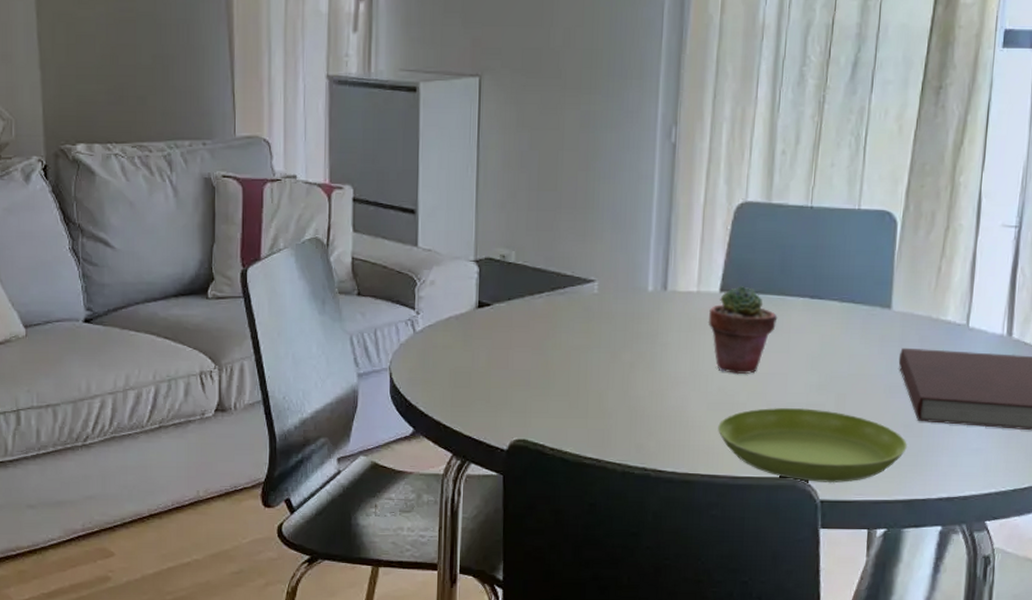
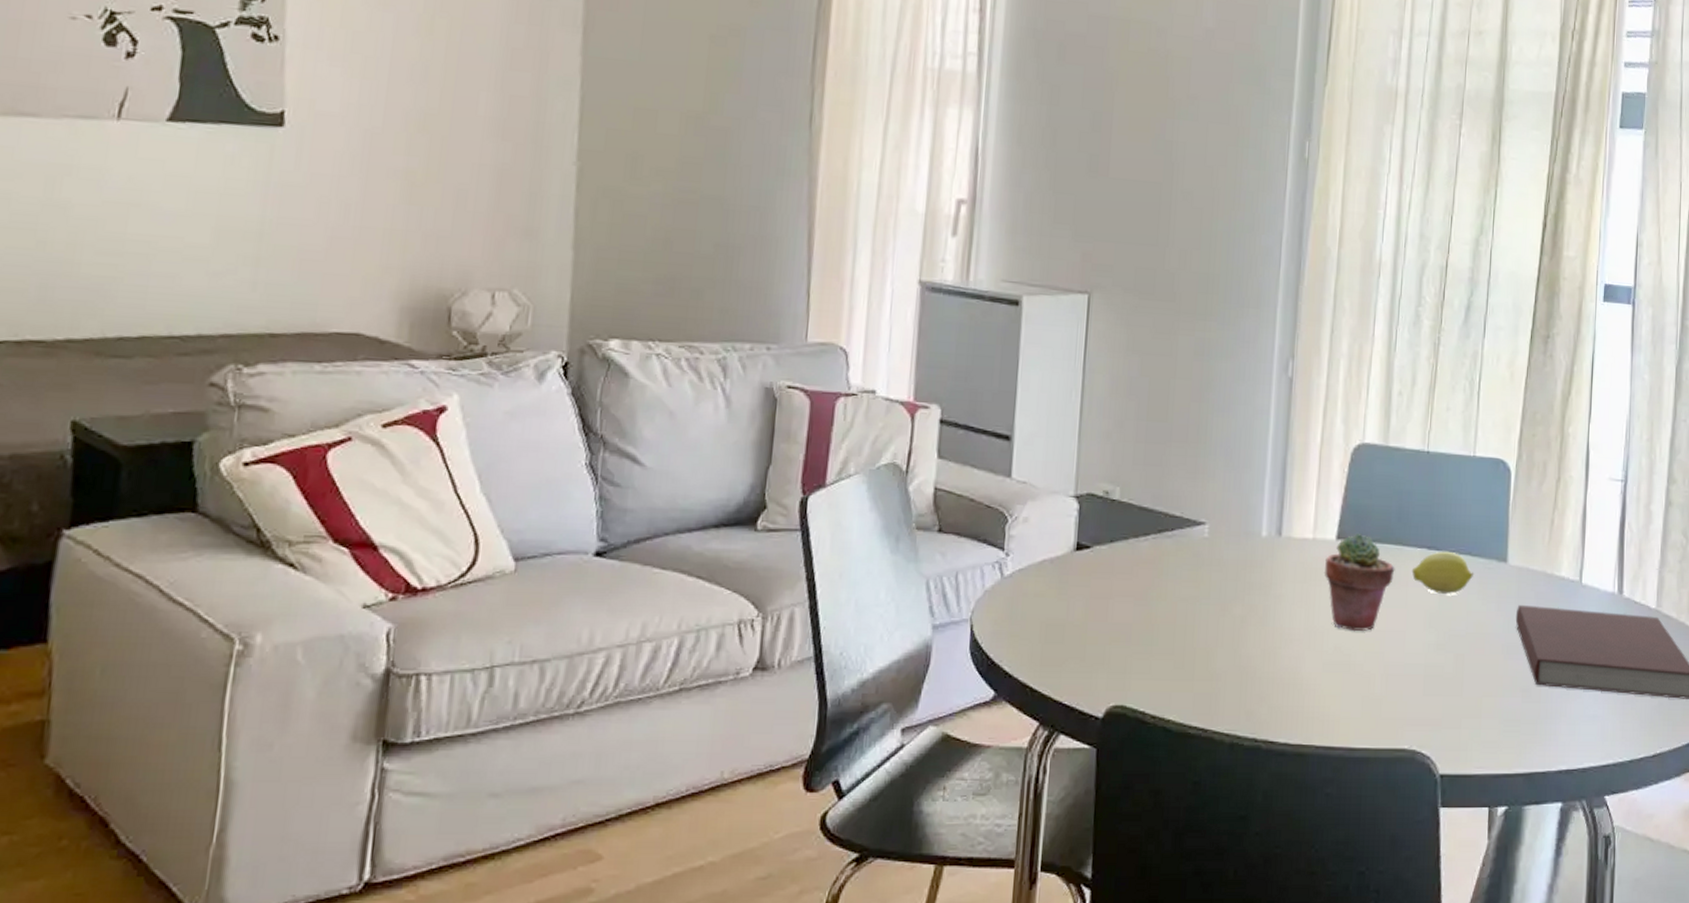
saucer: present [718,408,908,483] -> none [1334,670,1527,755]
fruit: none [794,300,857,339] -> present [1411,551,1474,594]

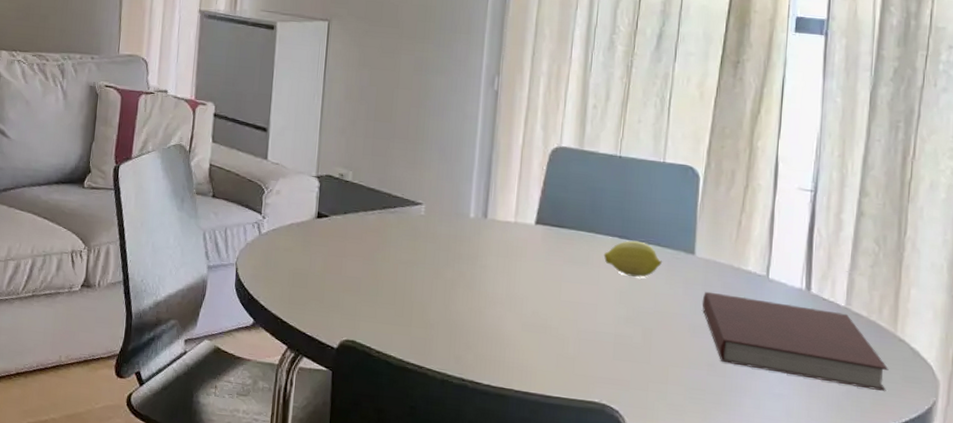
potted succulent: present [1324,534,1395,632] -> none [524,221,588,301]

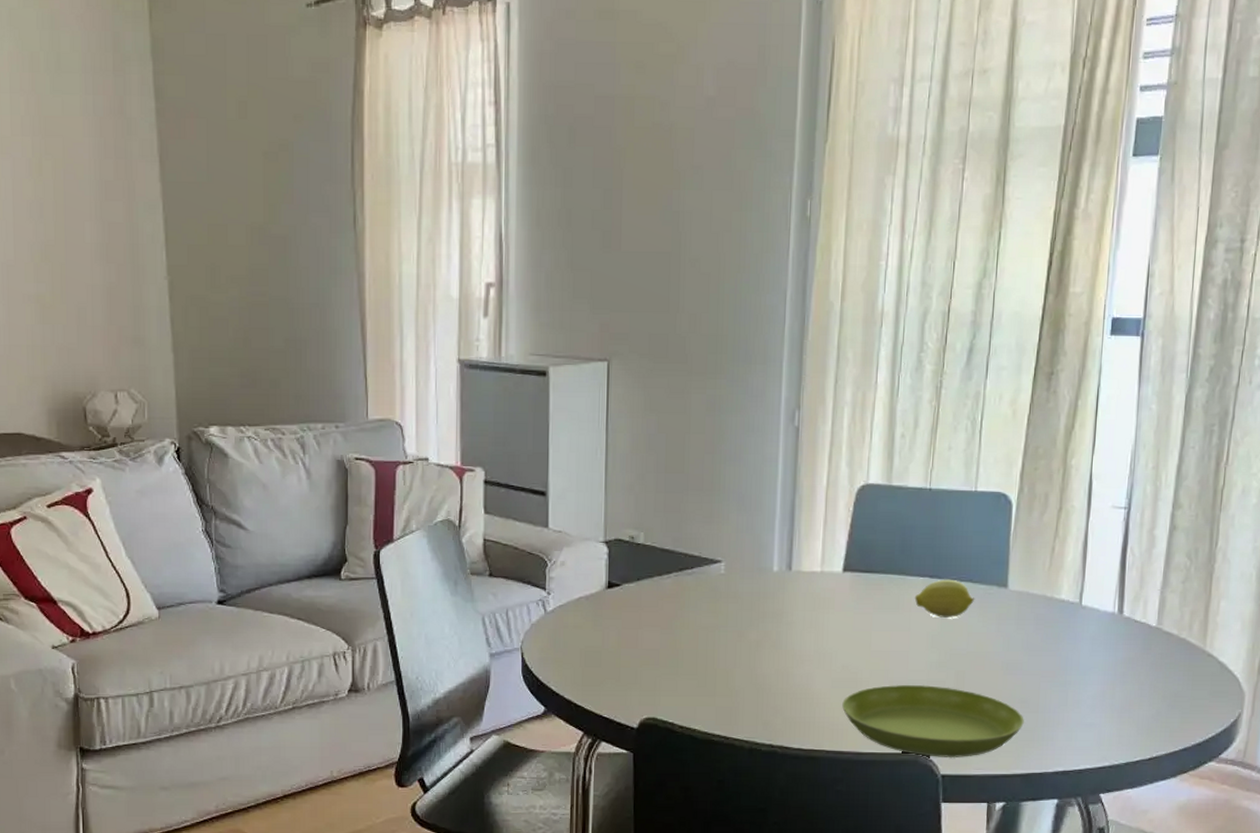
saucer: none [531,334,712,413] -> present [842,685,1025,758]
notebook: present [702,291,889,392] -> none [1015,625,1197,710]

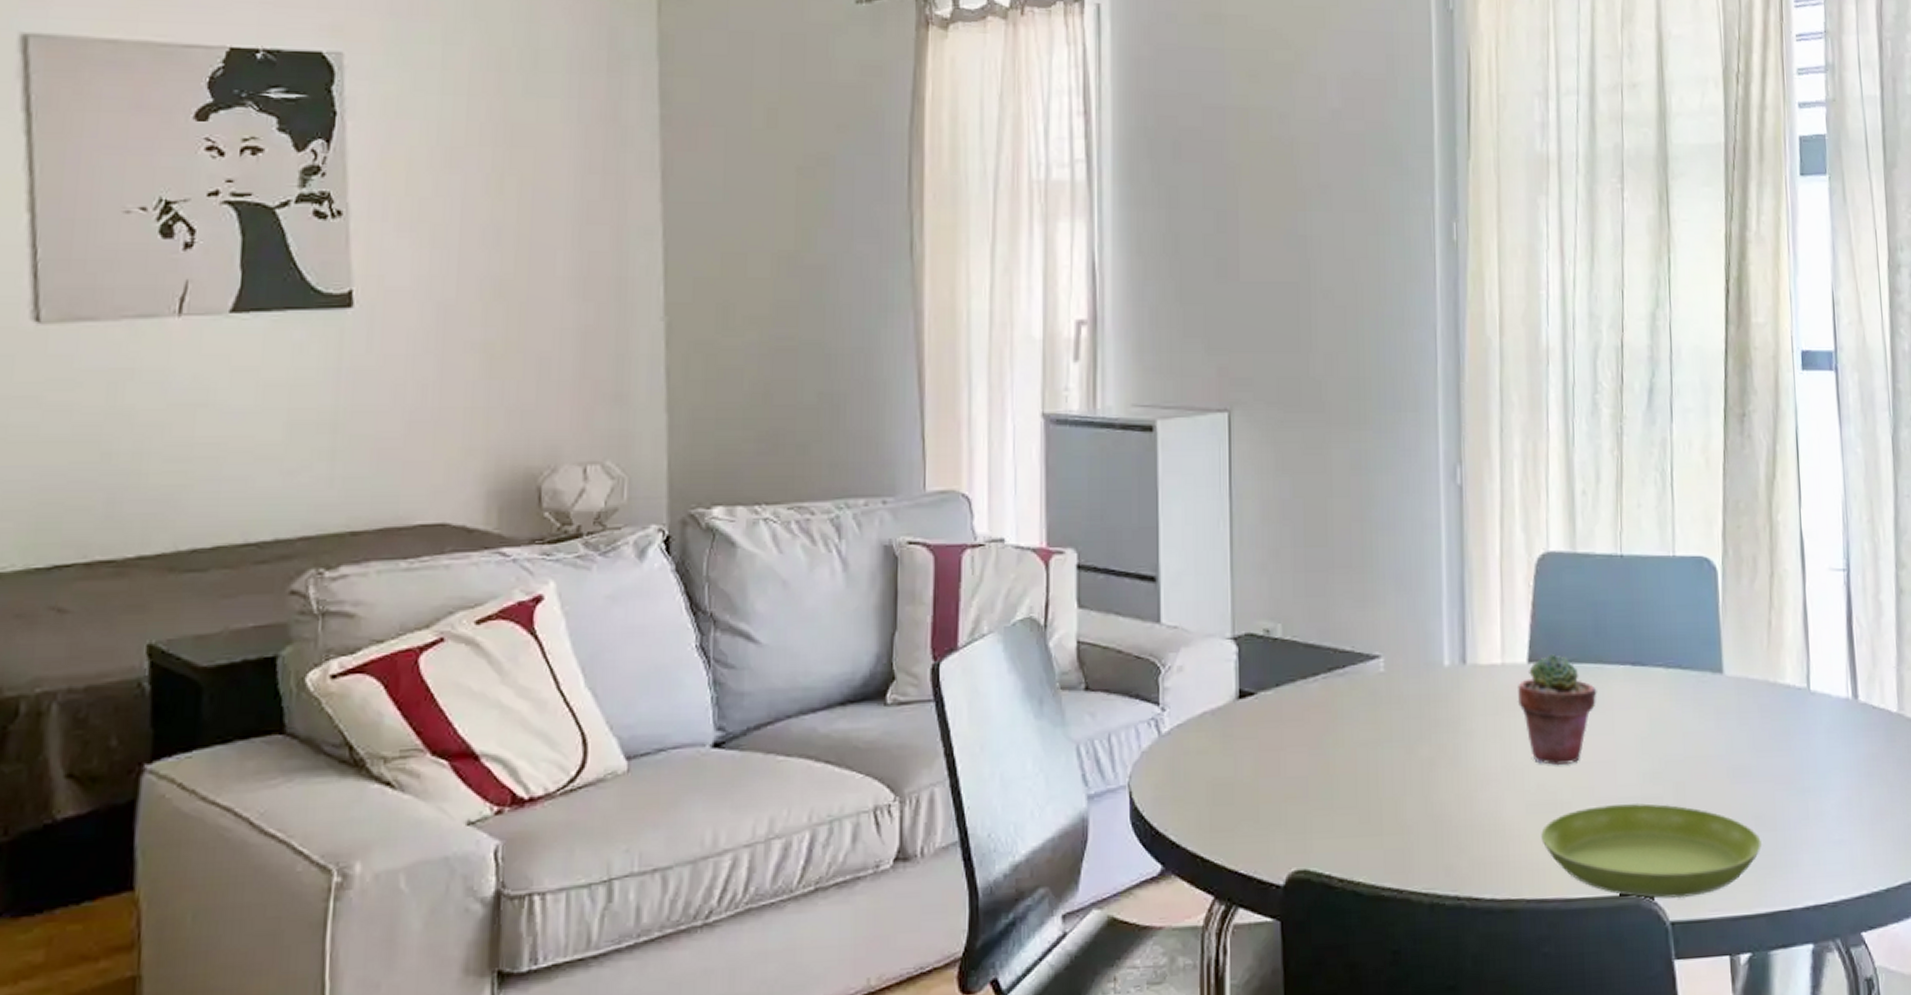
potted succulent: none [831,566,899,653] -> present [1517,654,1597,766]
fruit: present [914,579,975,618] -> none [1616,666,1687,715]

